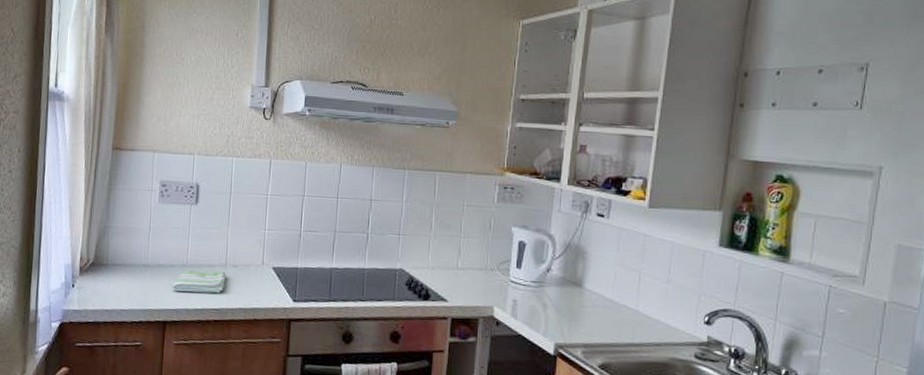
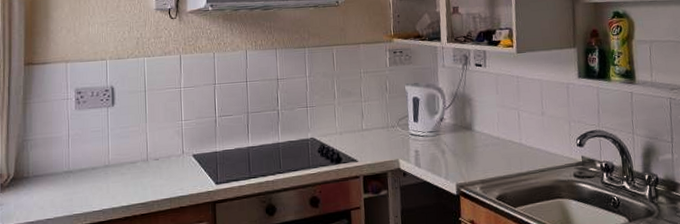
dish towel: present [172,270,227,294] -> none [96,166,150,193]

